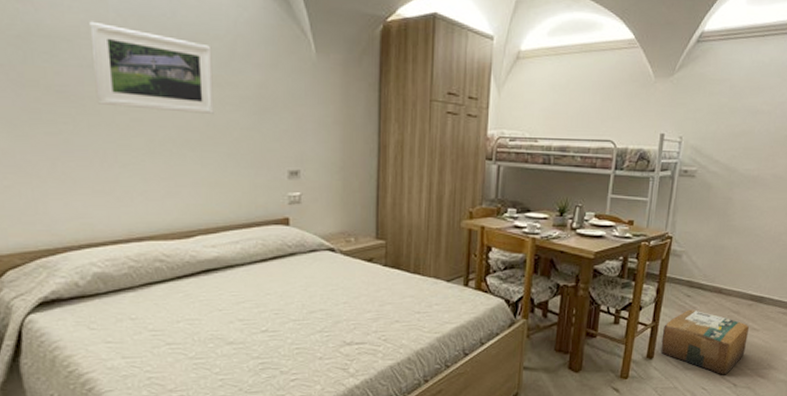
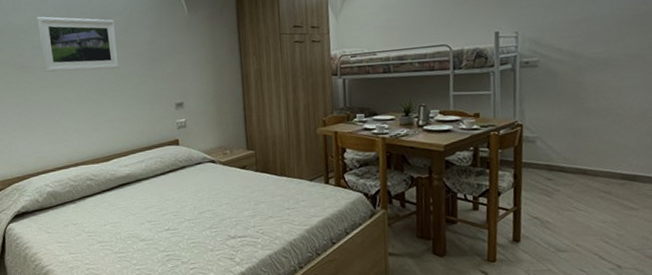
cardboard box: present [660,309,749,375] -> none [526,192,626,257]

